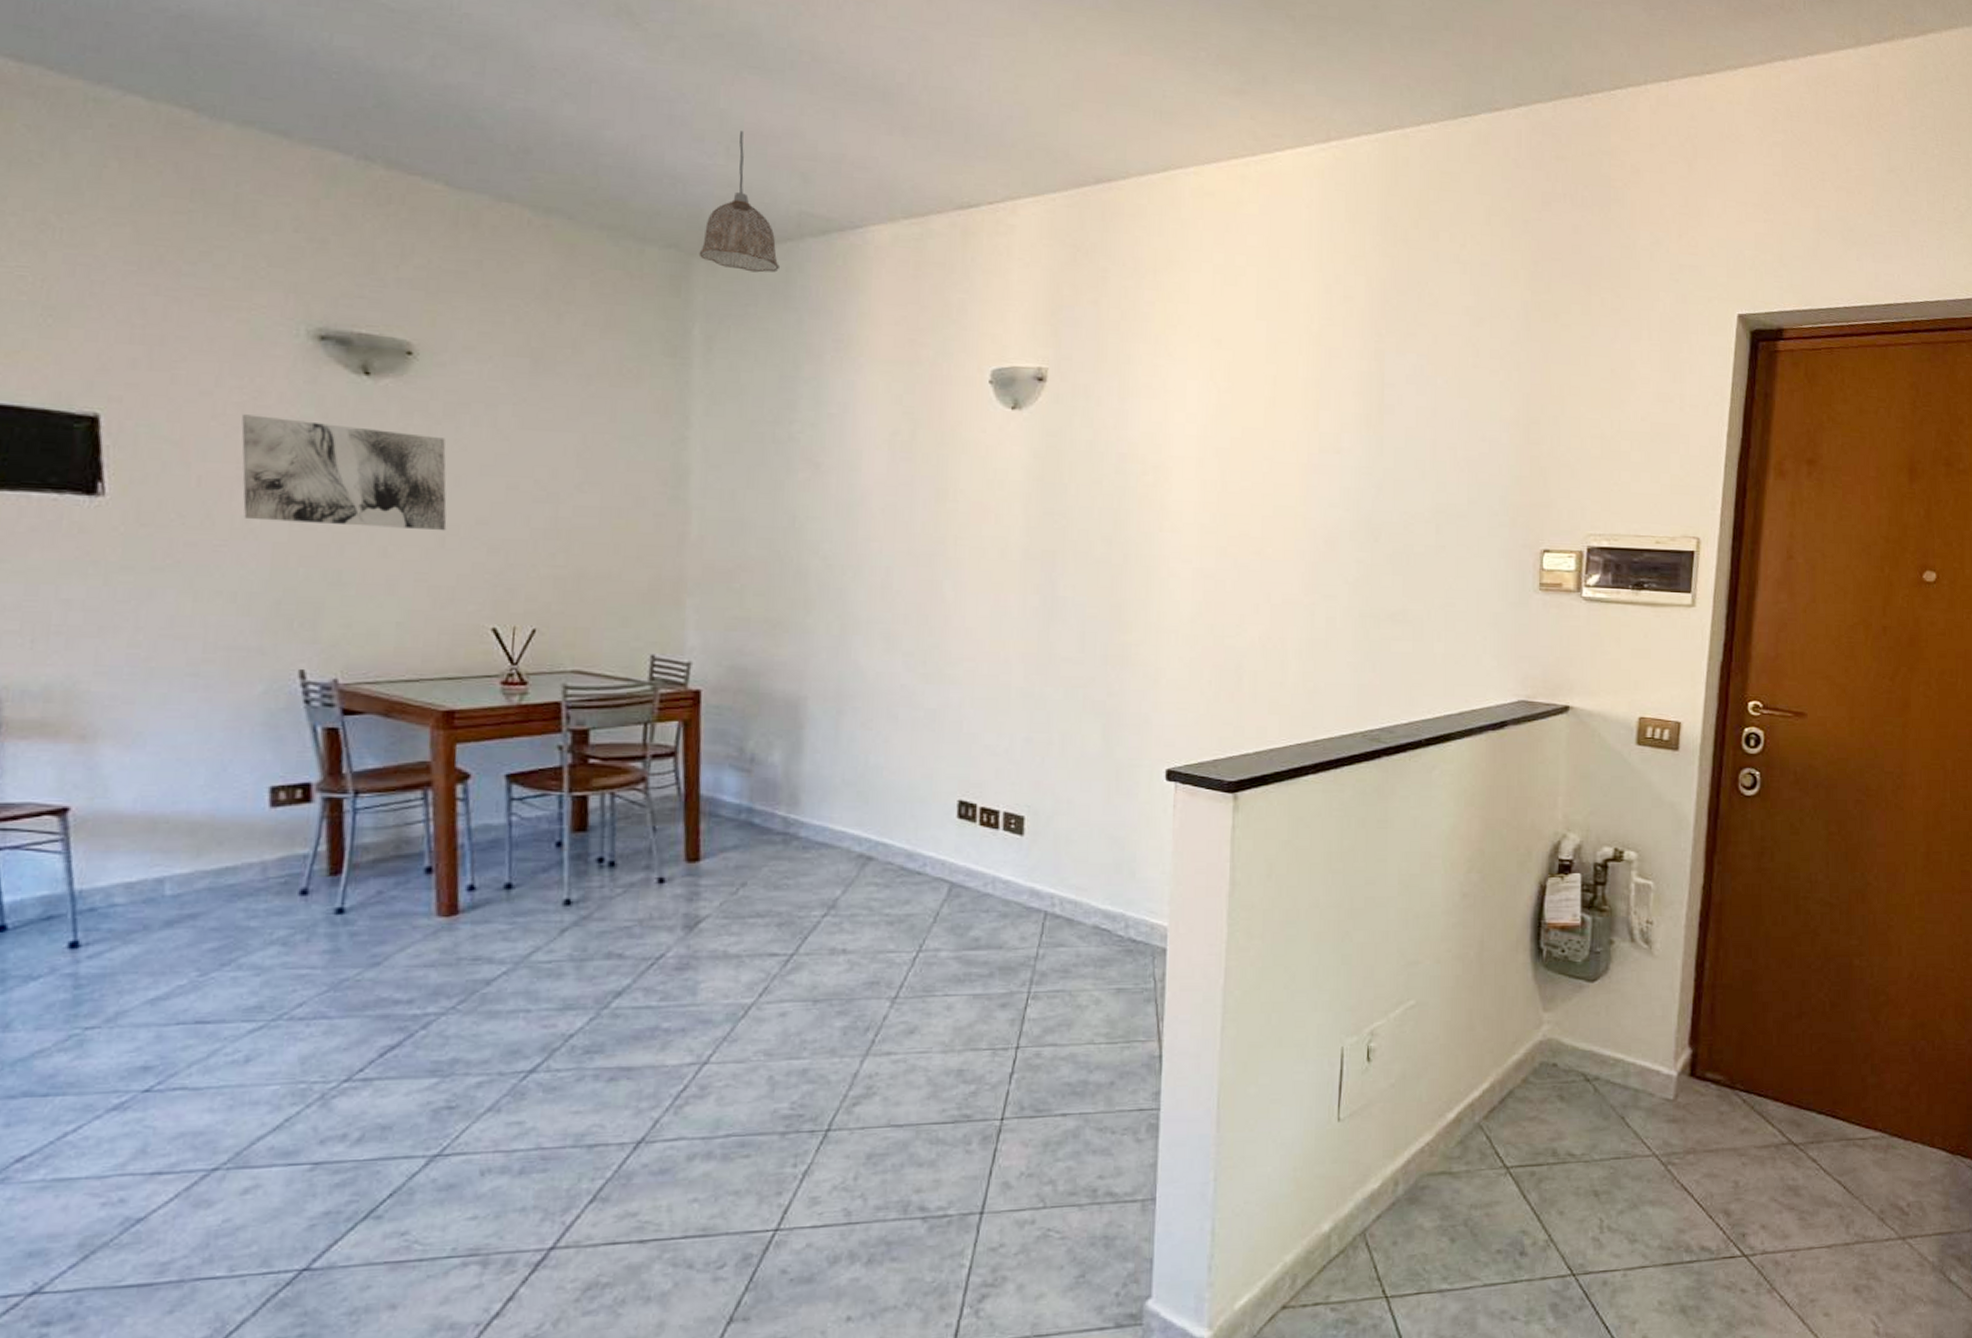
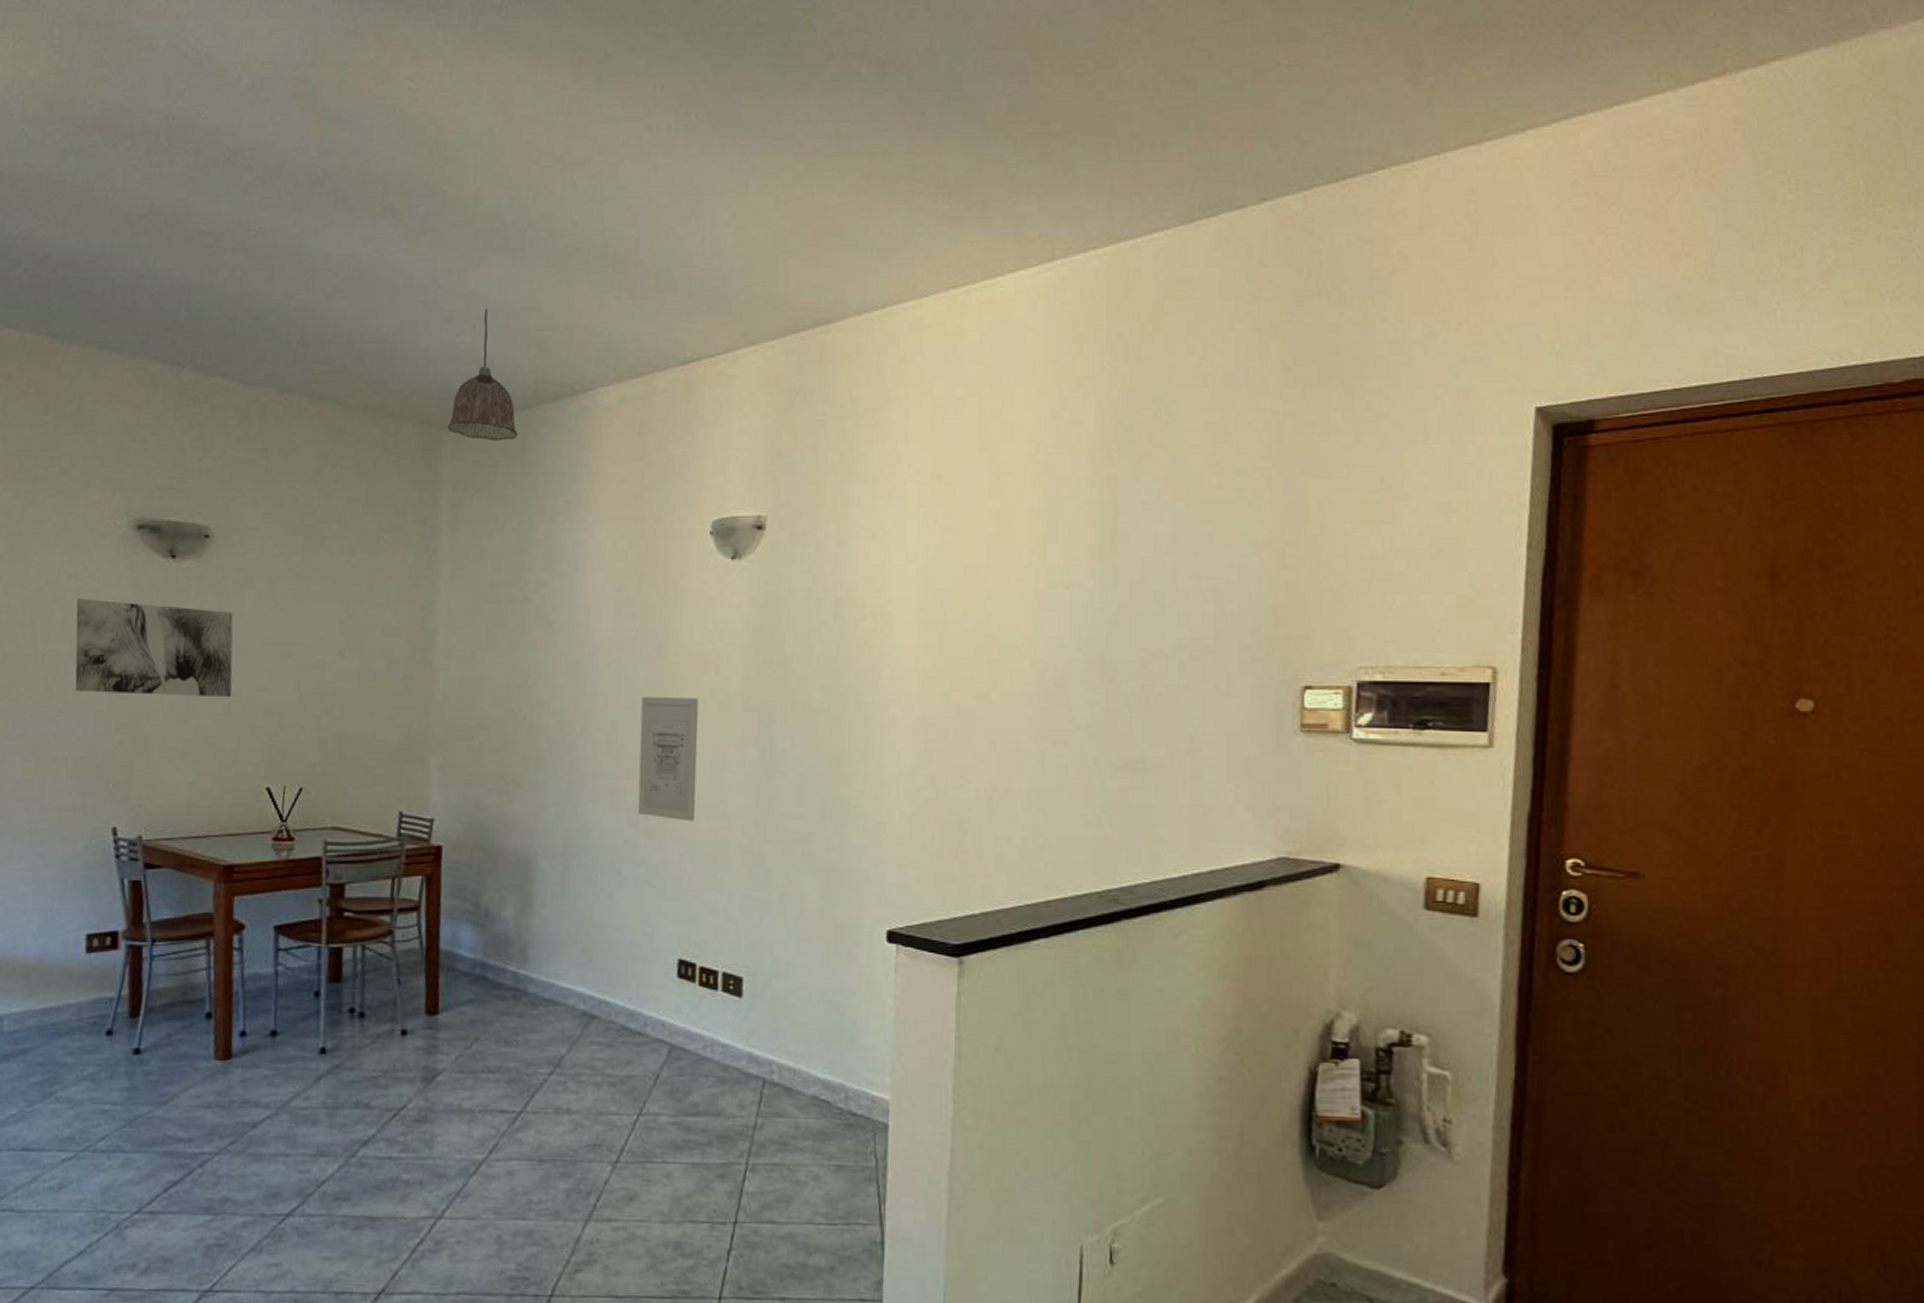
wall art: none [915,543,978,667] -> present [637,697,699,822]

